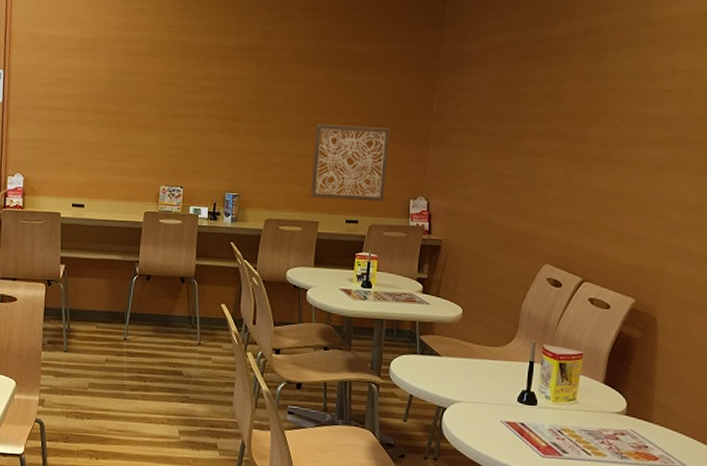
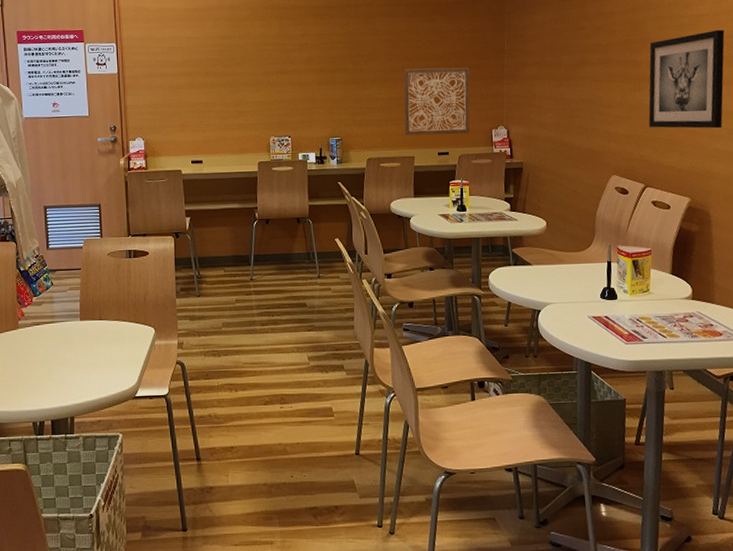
wall art: none [594,108,695,223] -> present [648,29,725,129]

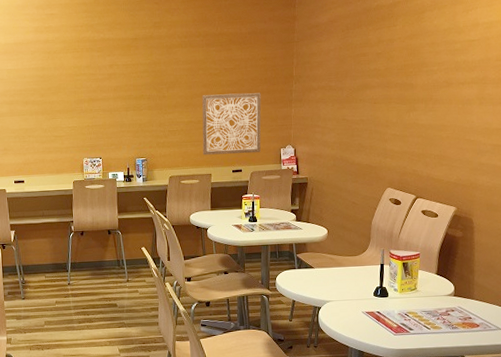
wall art: present [648,29,725,129] -> none [421,53,494,145]

